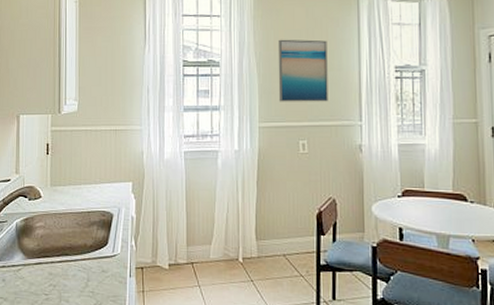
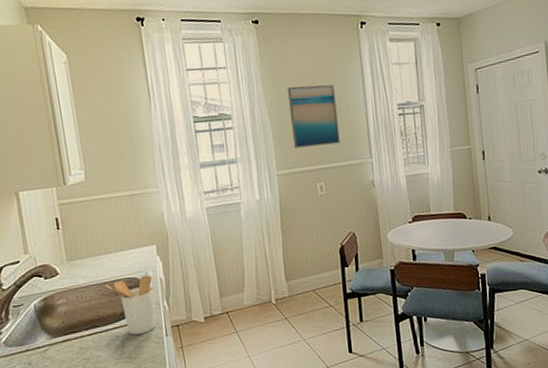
utensil holder: none [80,211,125,270] -> present [105,275,157,335]

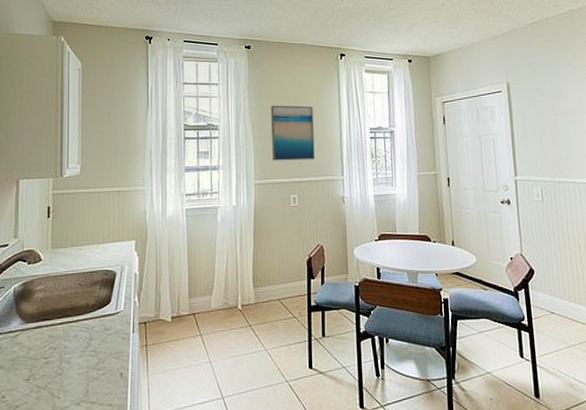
utensil holder: present [105,275,157,335] -> none [82,269,128,328]

